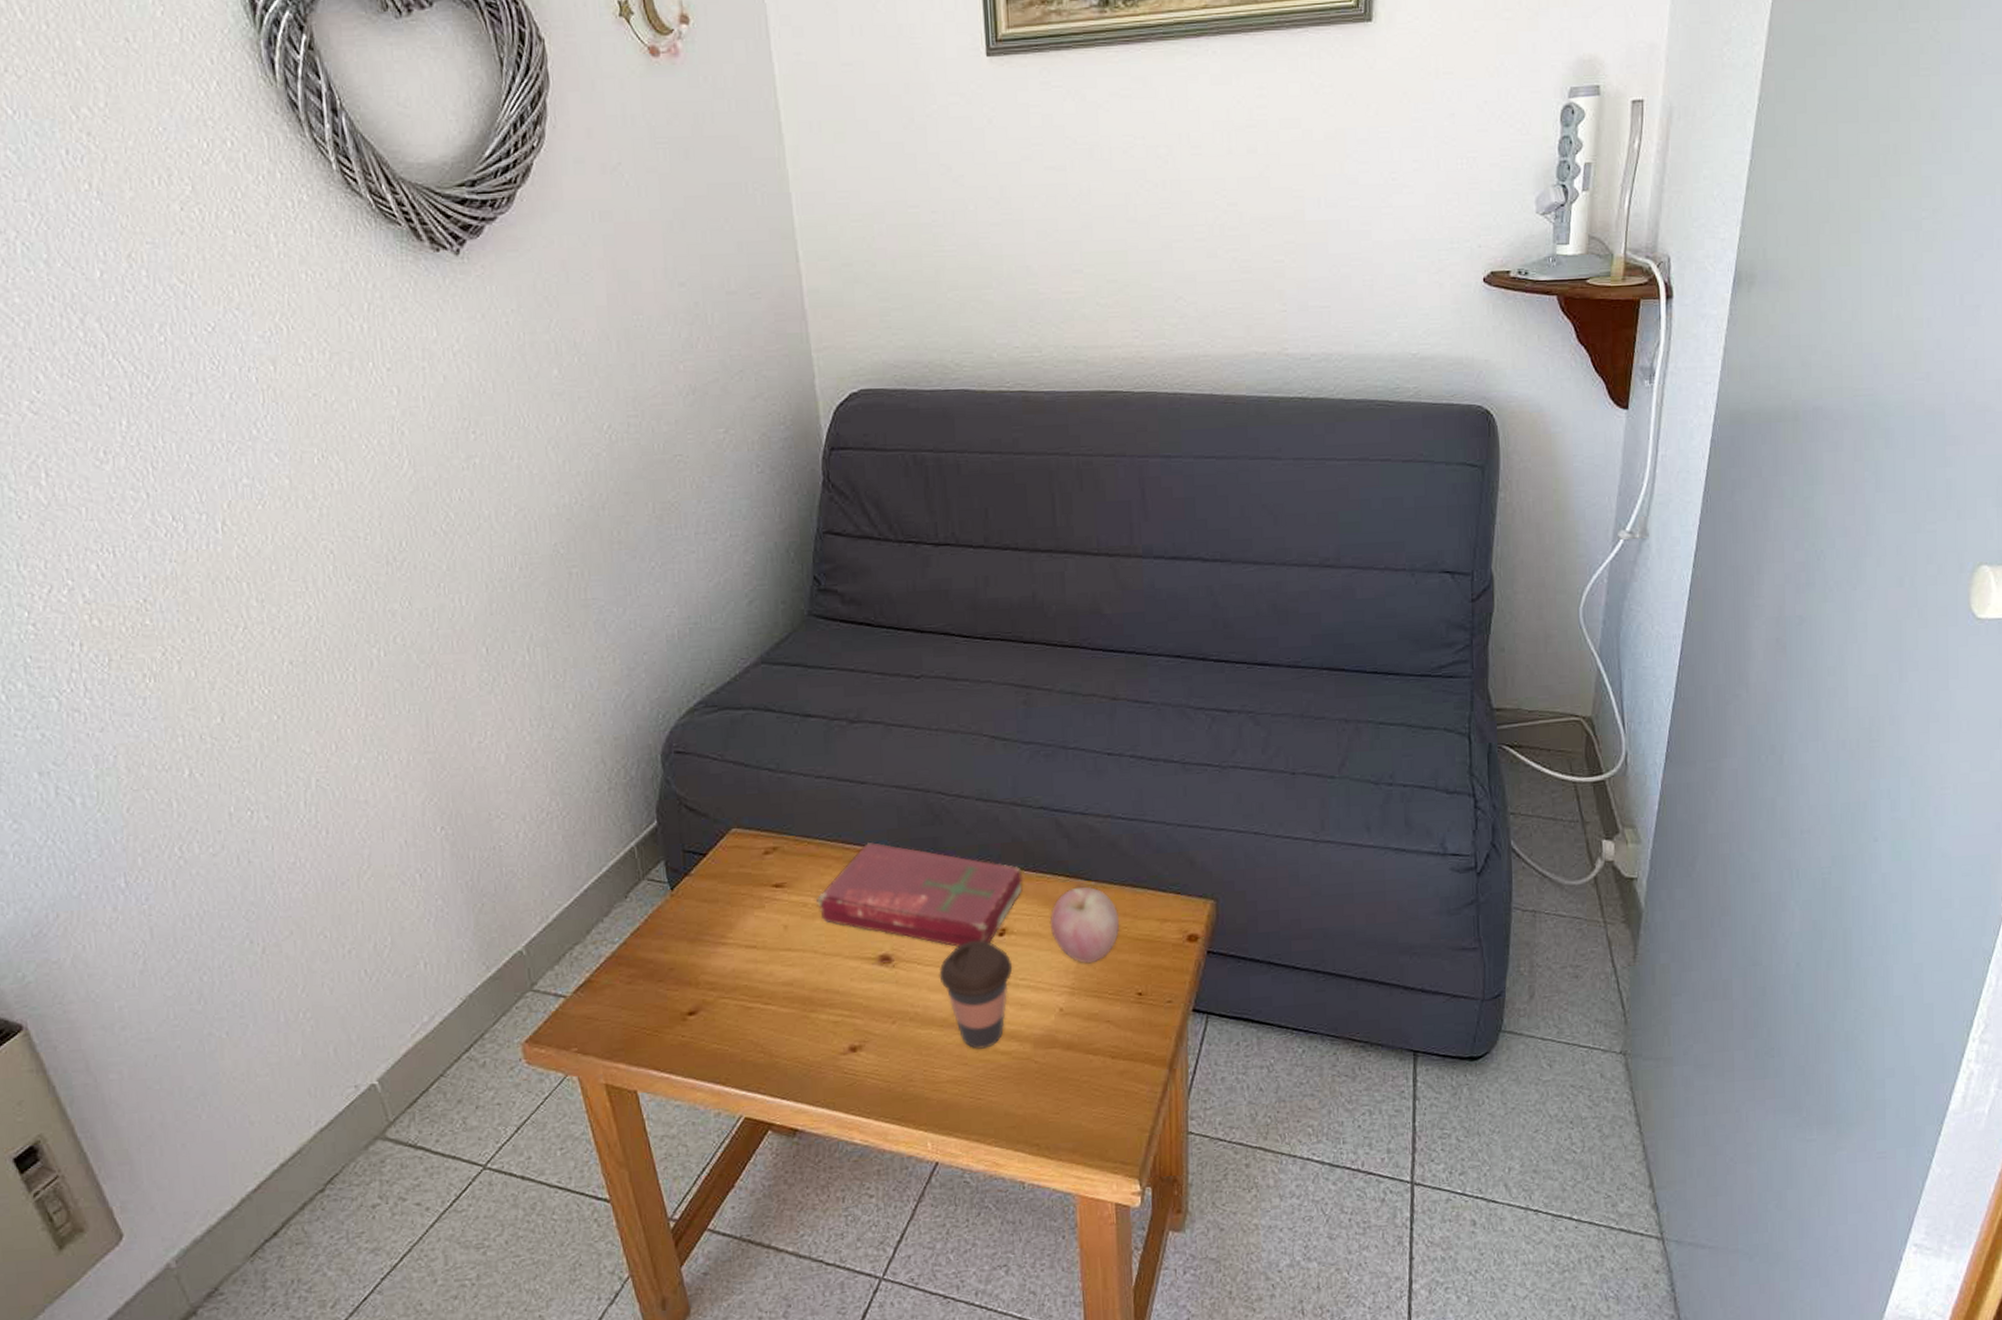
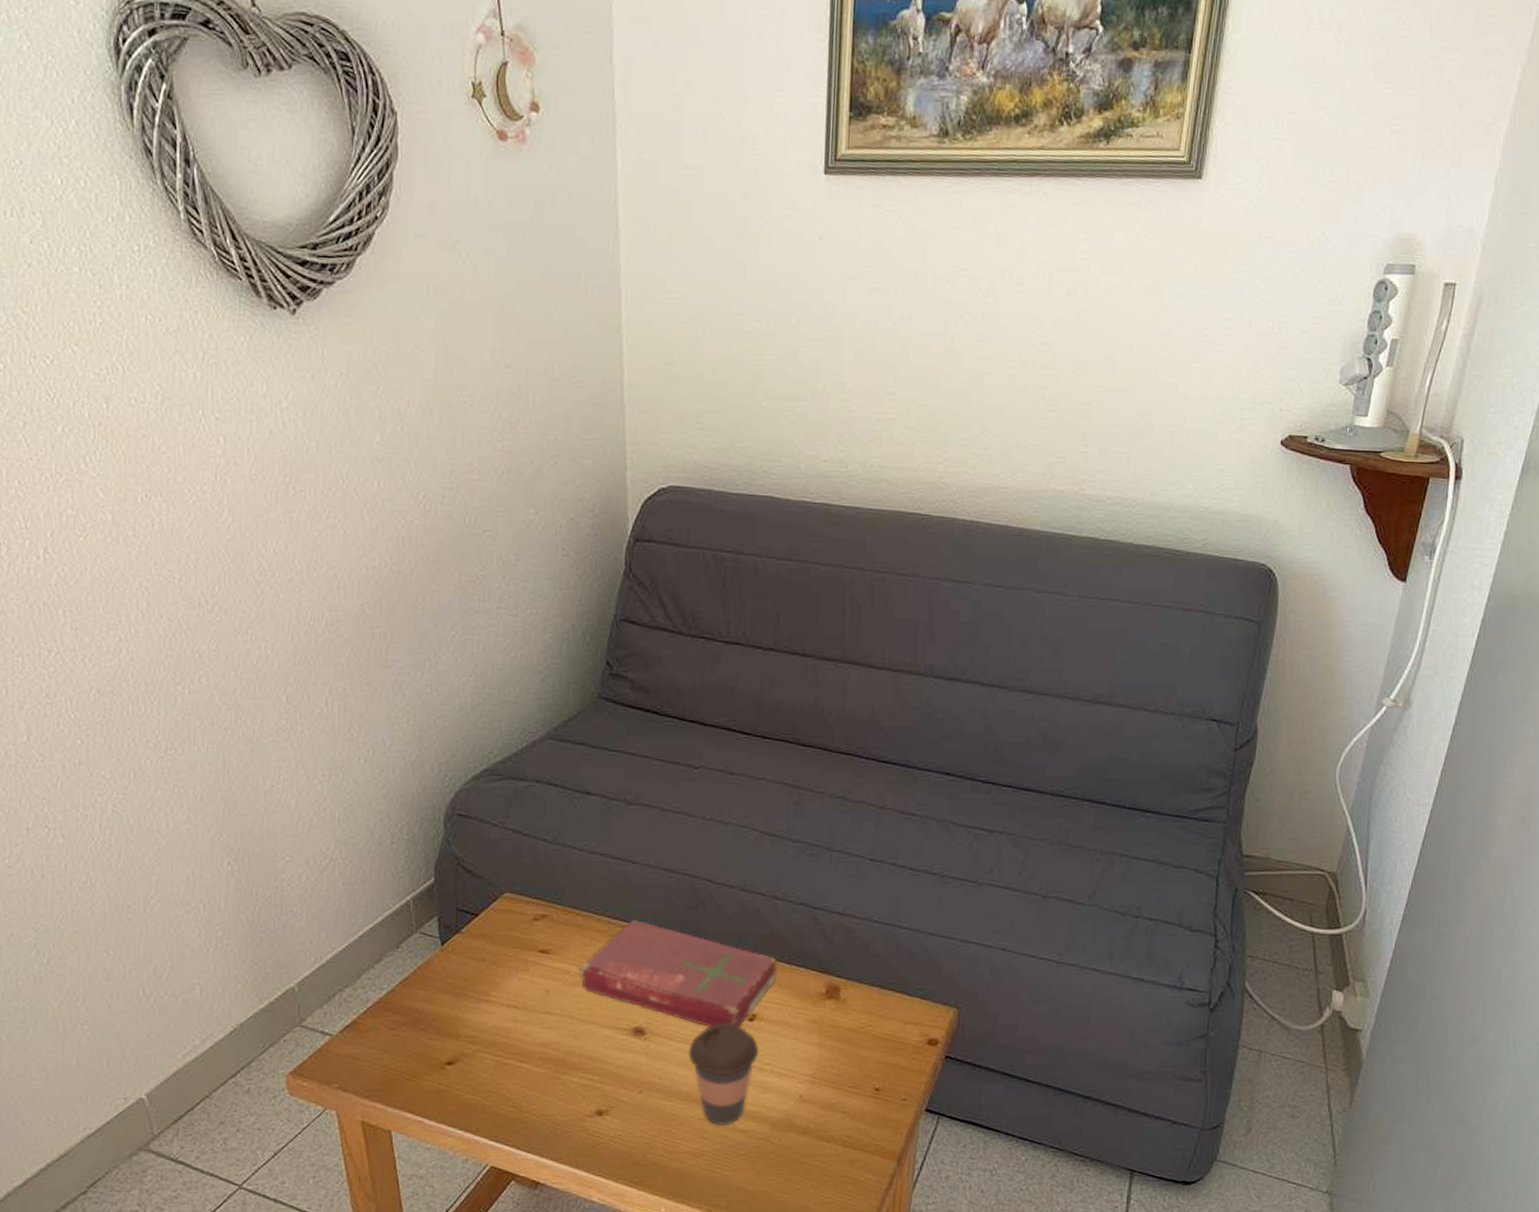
apple: present [1050,886,1119,964] -> none [799,982,865,1056]

